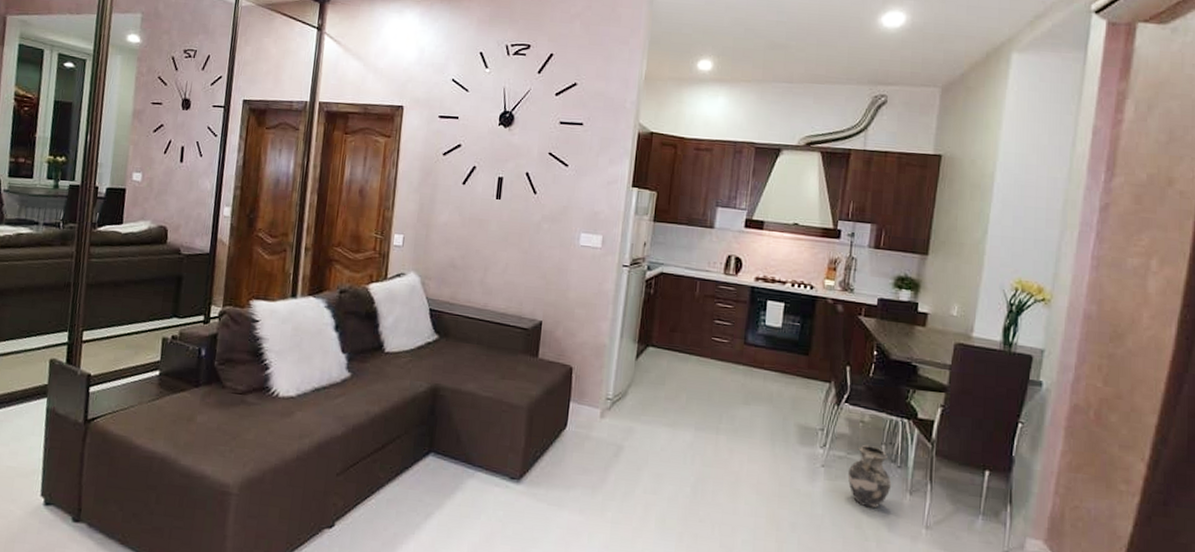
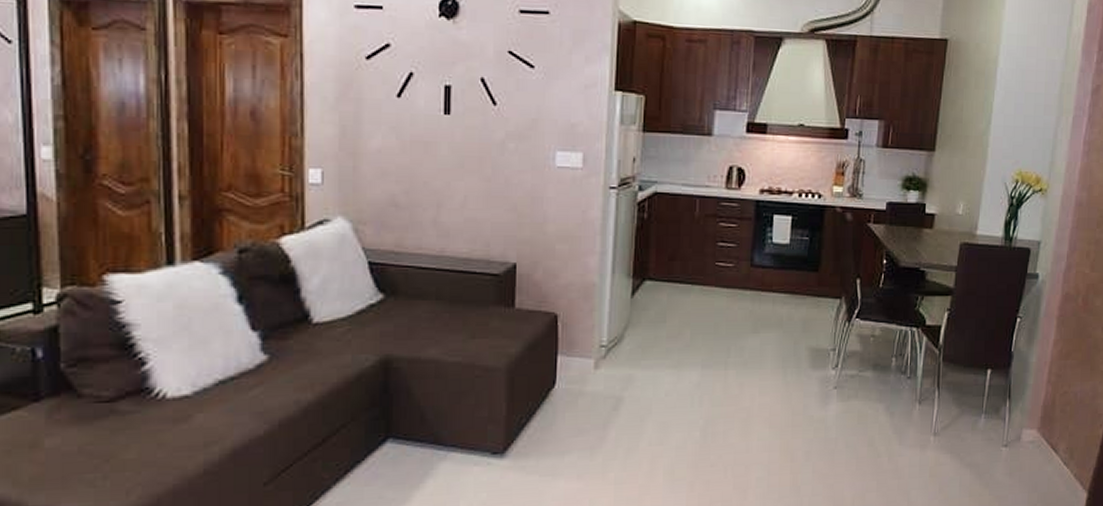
ceramic jug: present [847,445,892,508] -> none [859,360,902,424]

